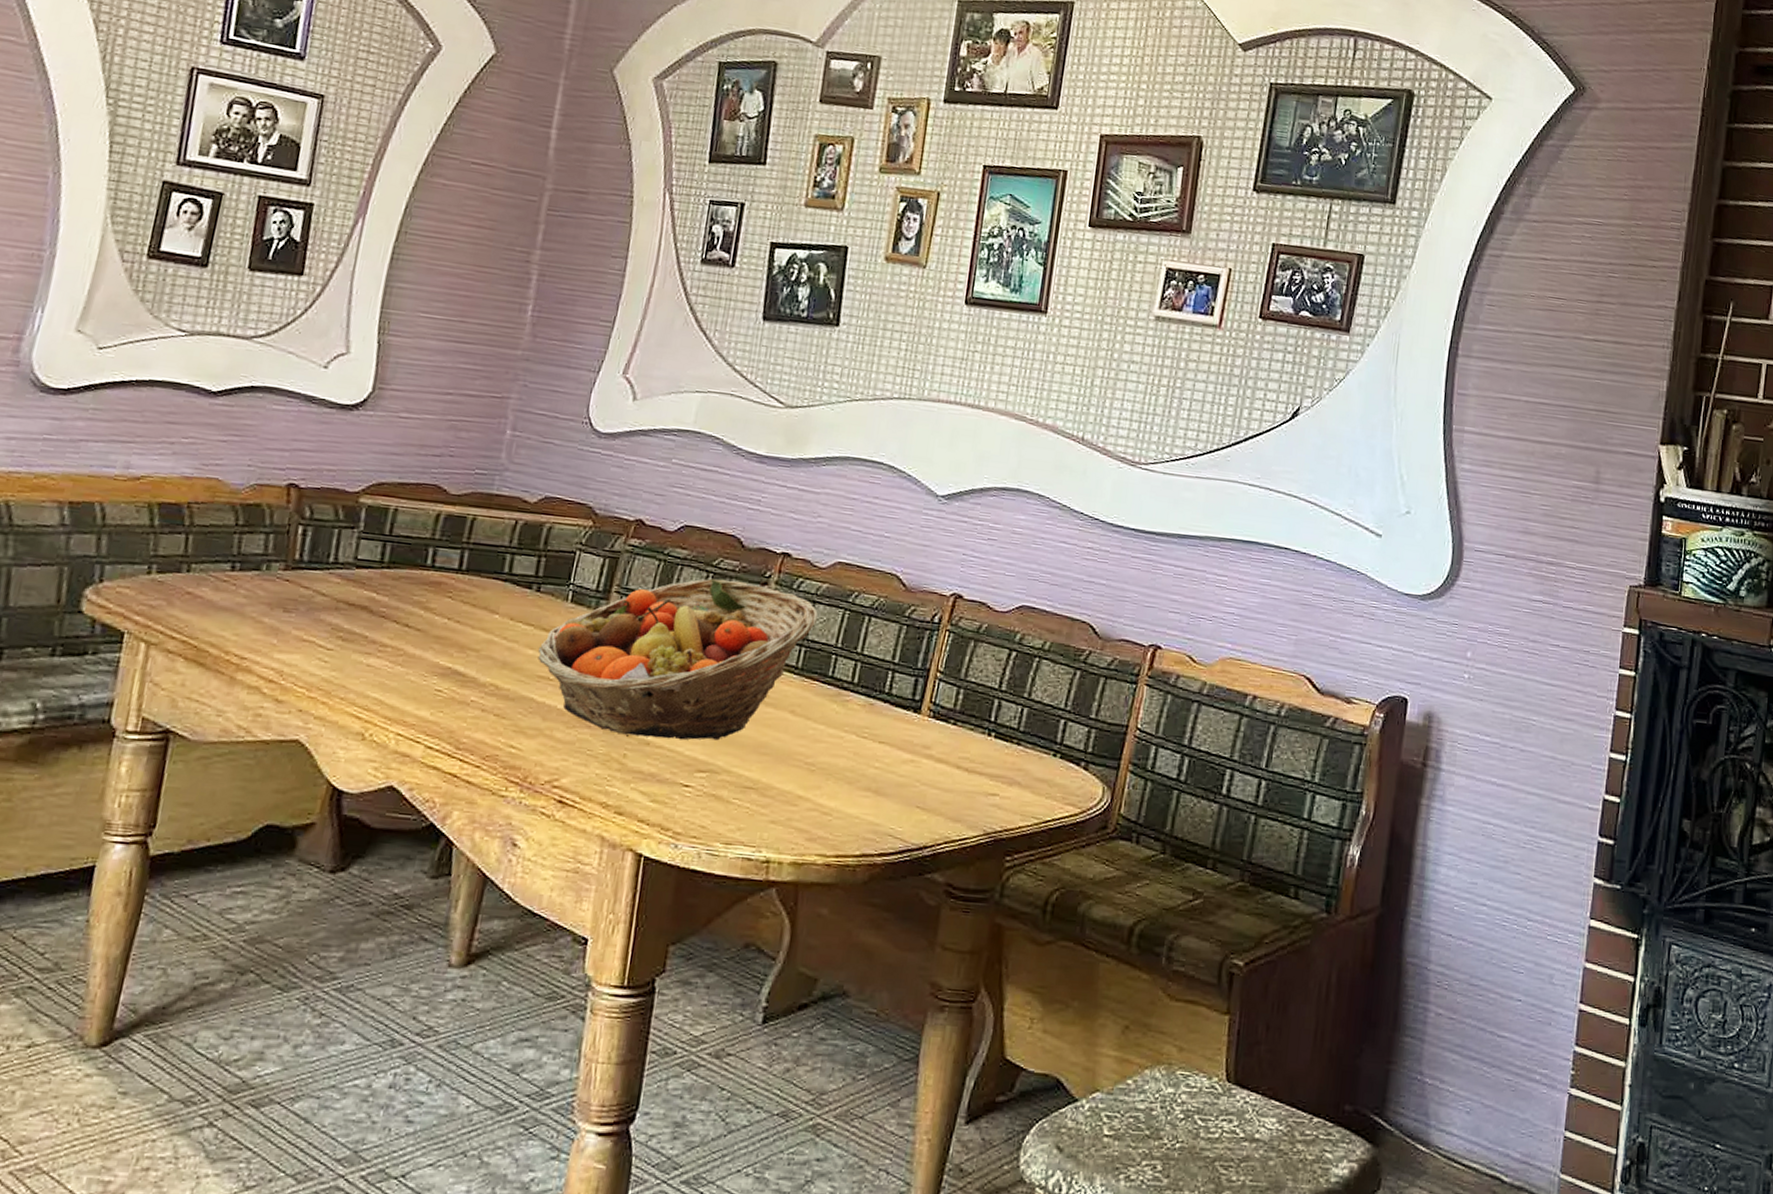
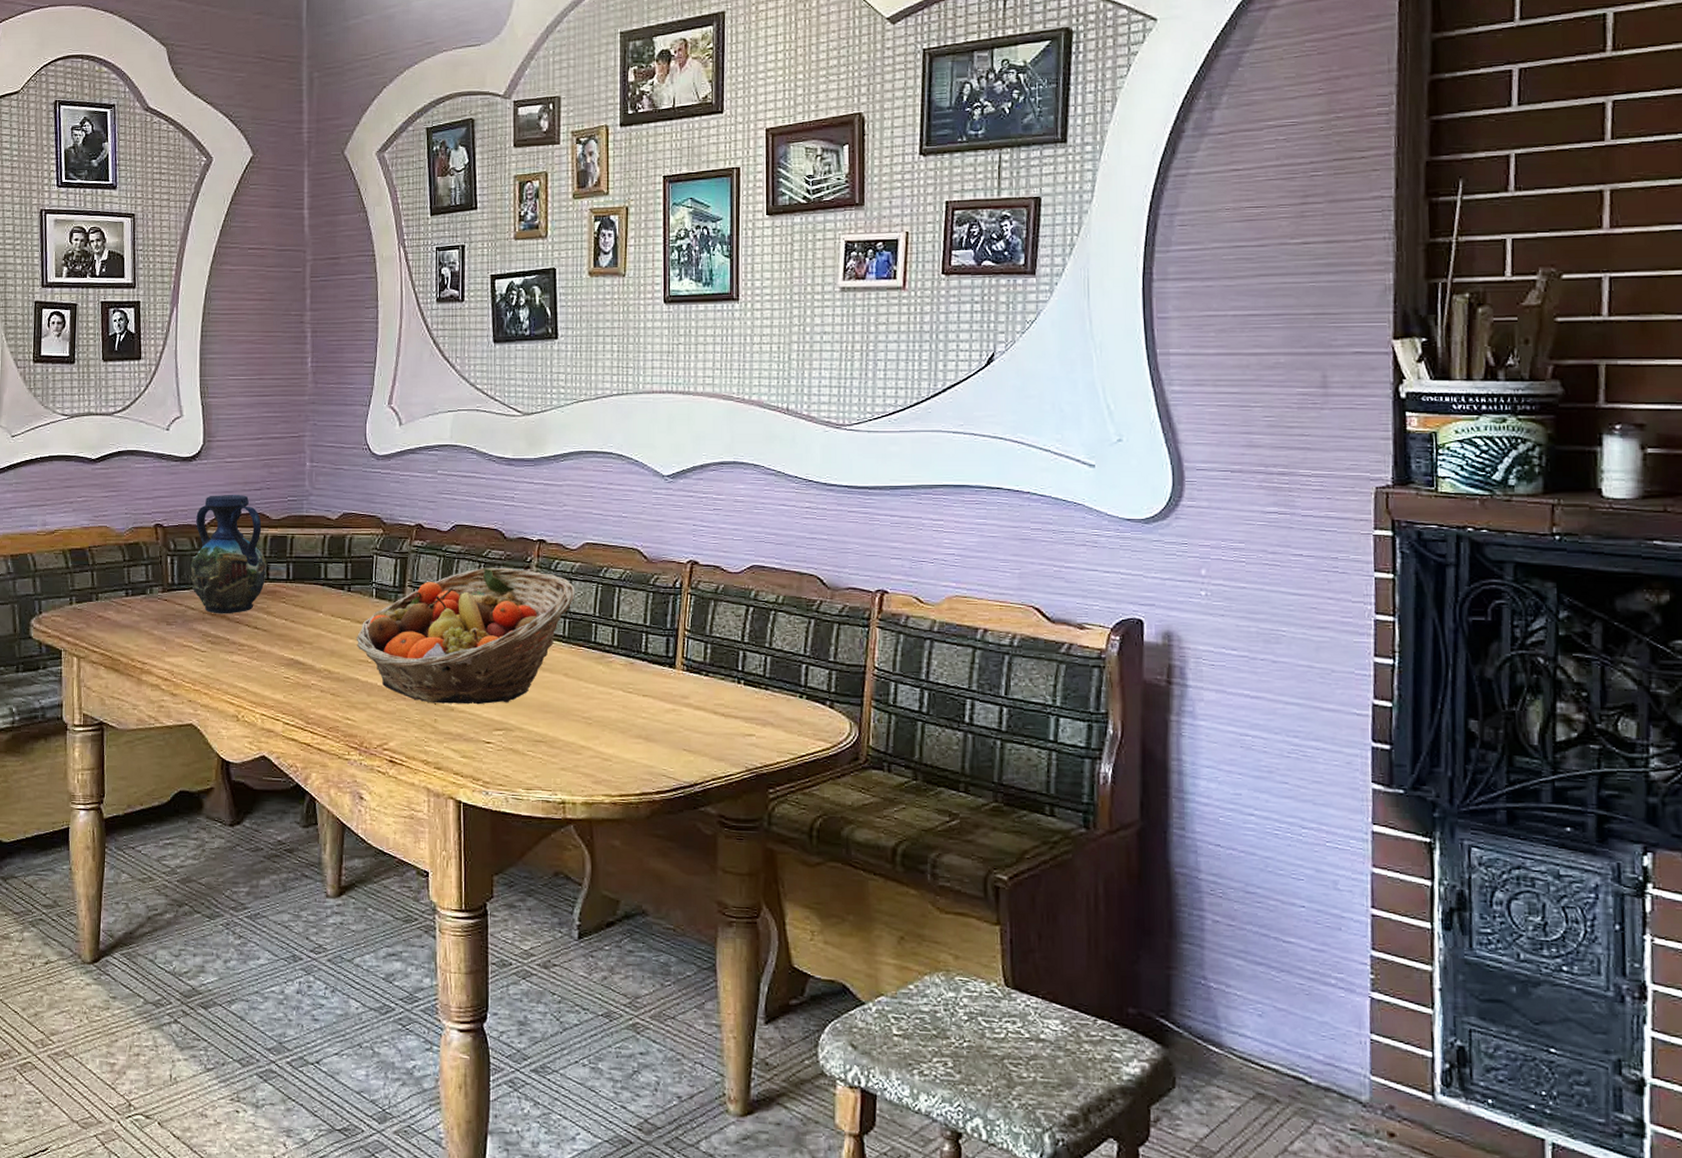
vase: none [326,455,435,606] -> present [190,494,267,614]

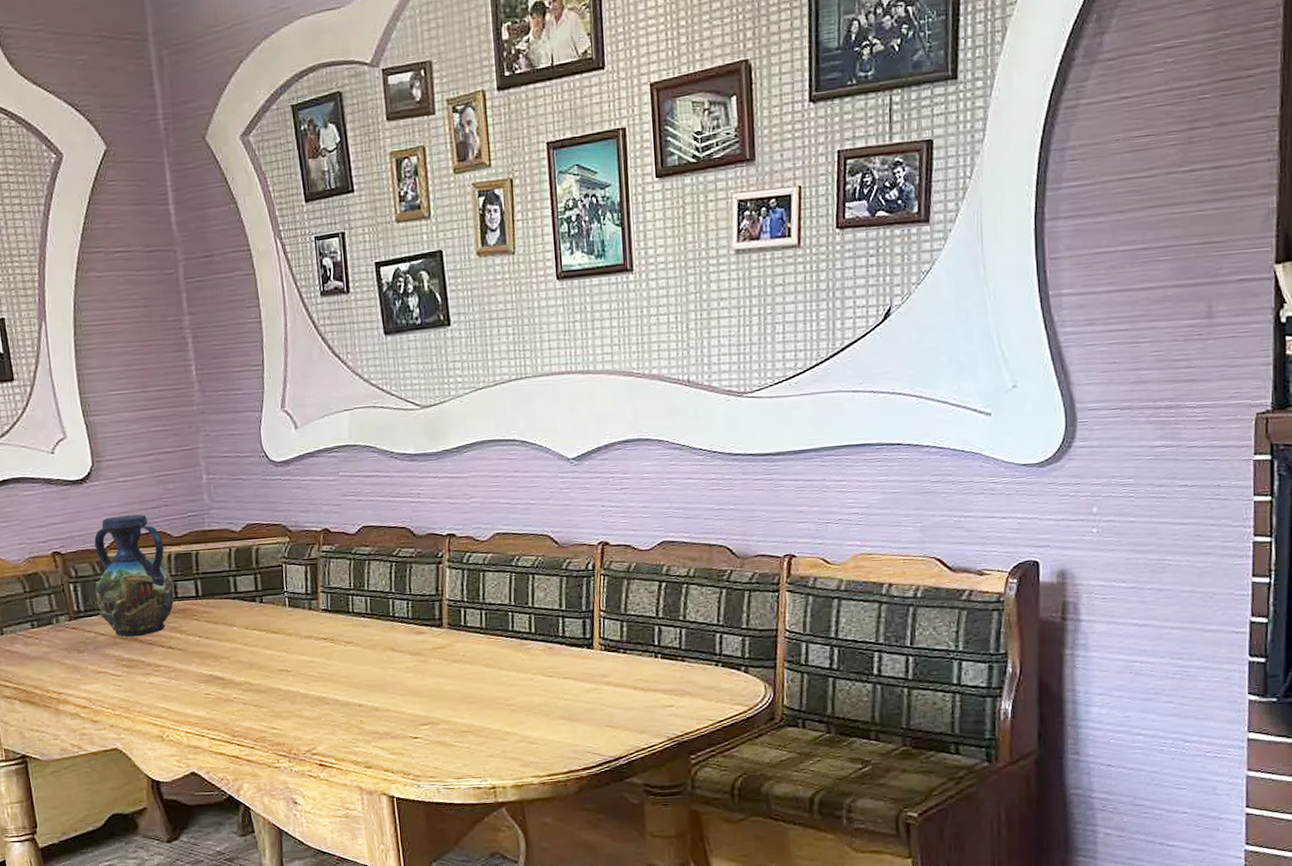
fruit basket: present [356,567,575,705] -> none [273,564,489,705]

